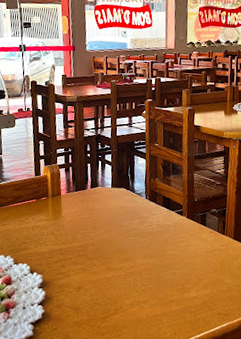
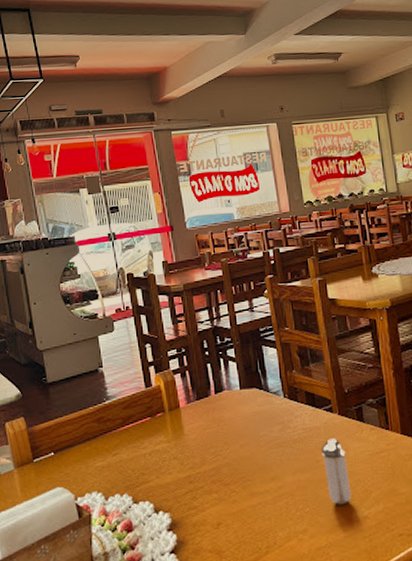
shaker: none [168,235,188,286] -> present [321,438,351,505]

